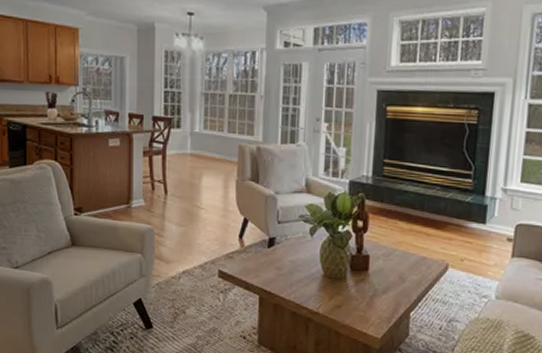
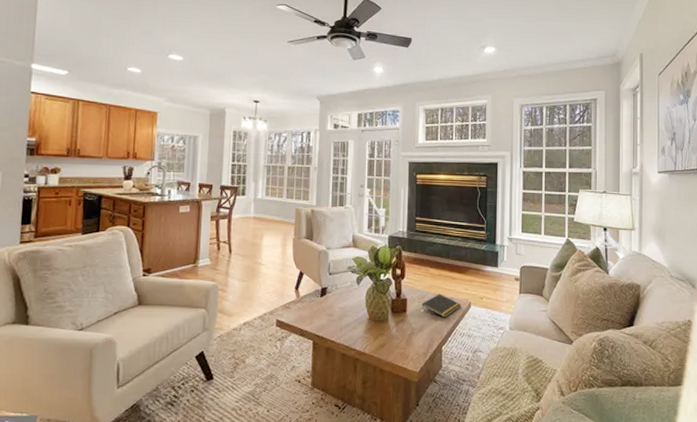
notepad: none [386,252,436,280] -> present [421,294,461,318]

